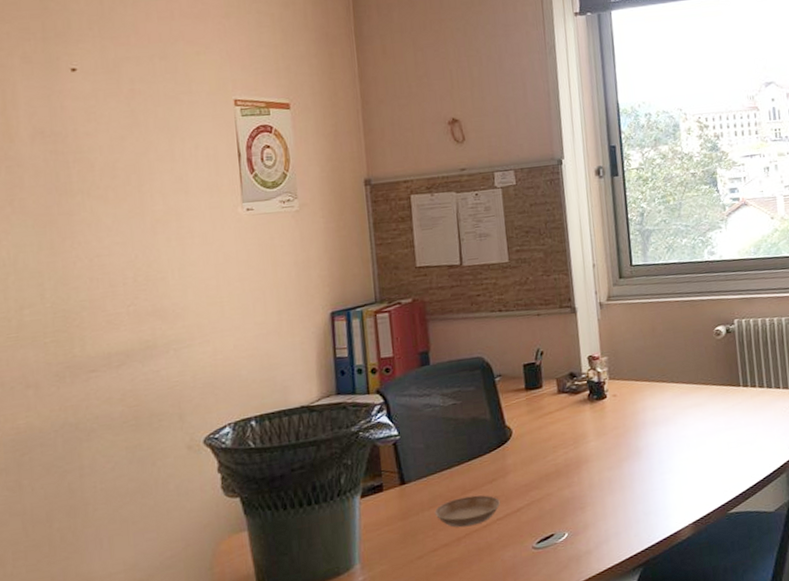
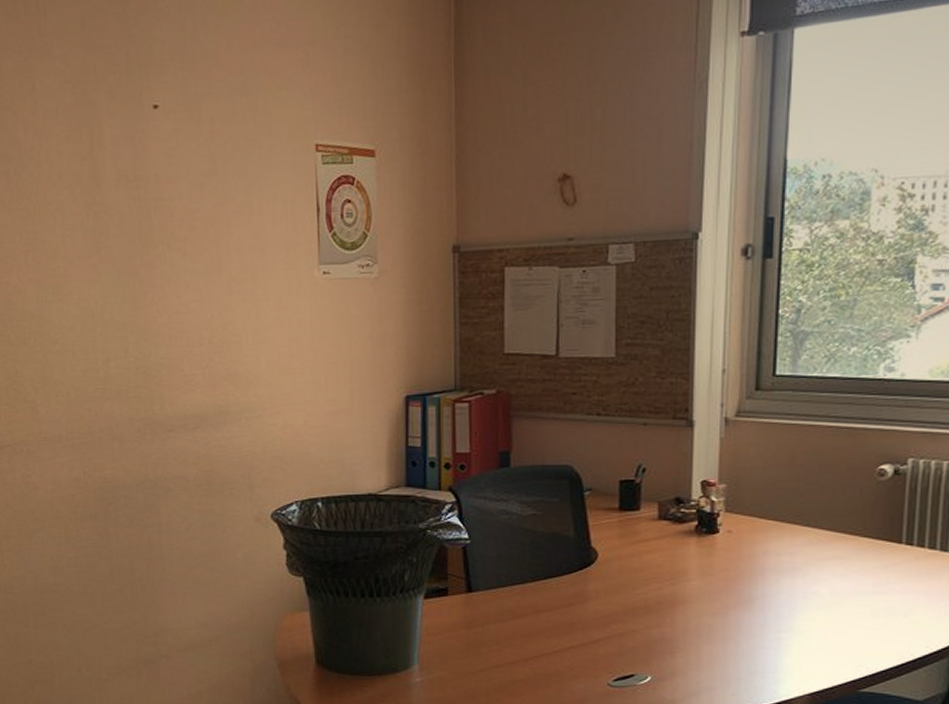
saucer: present [434,495,500,528] -> none [501,617,576,649]

